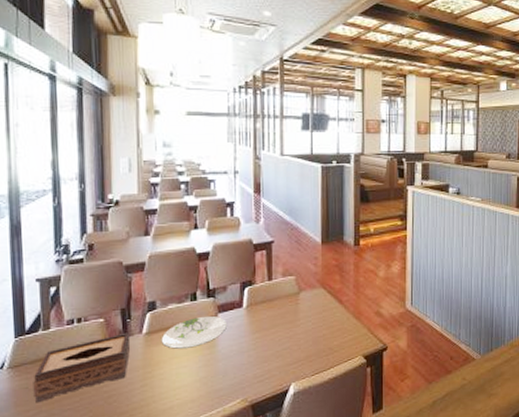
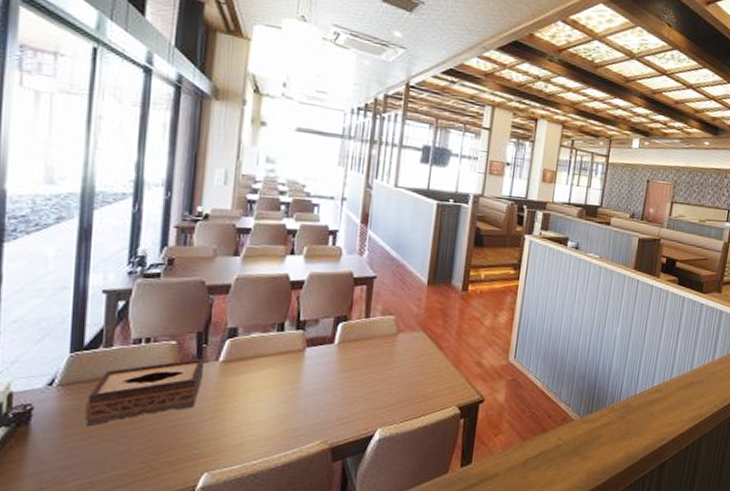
plate: present [161,315,227,349] -> none [238,348,314,382]

